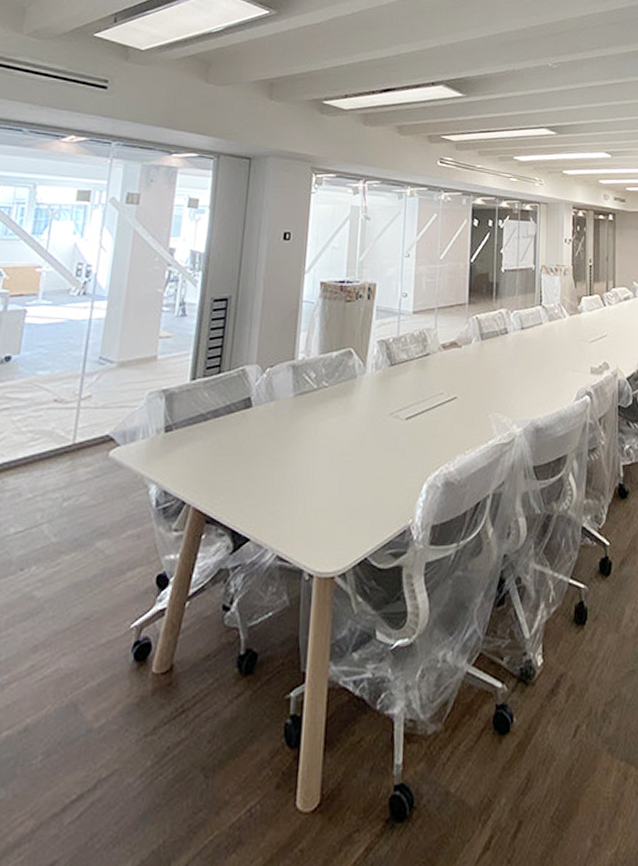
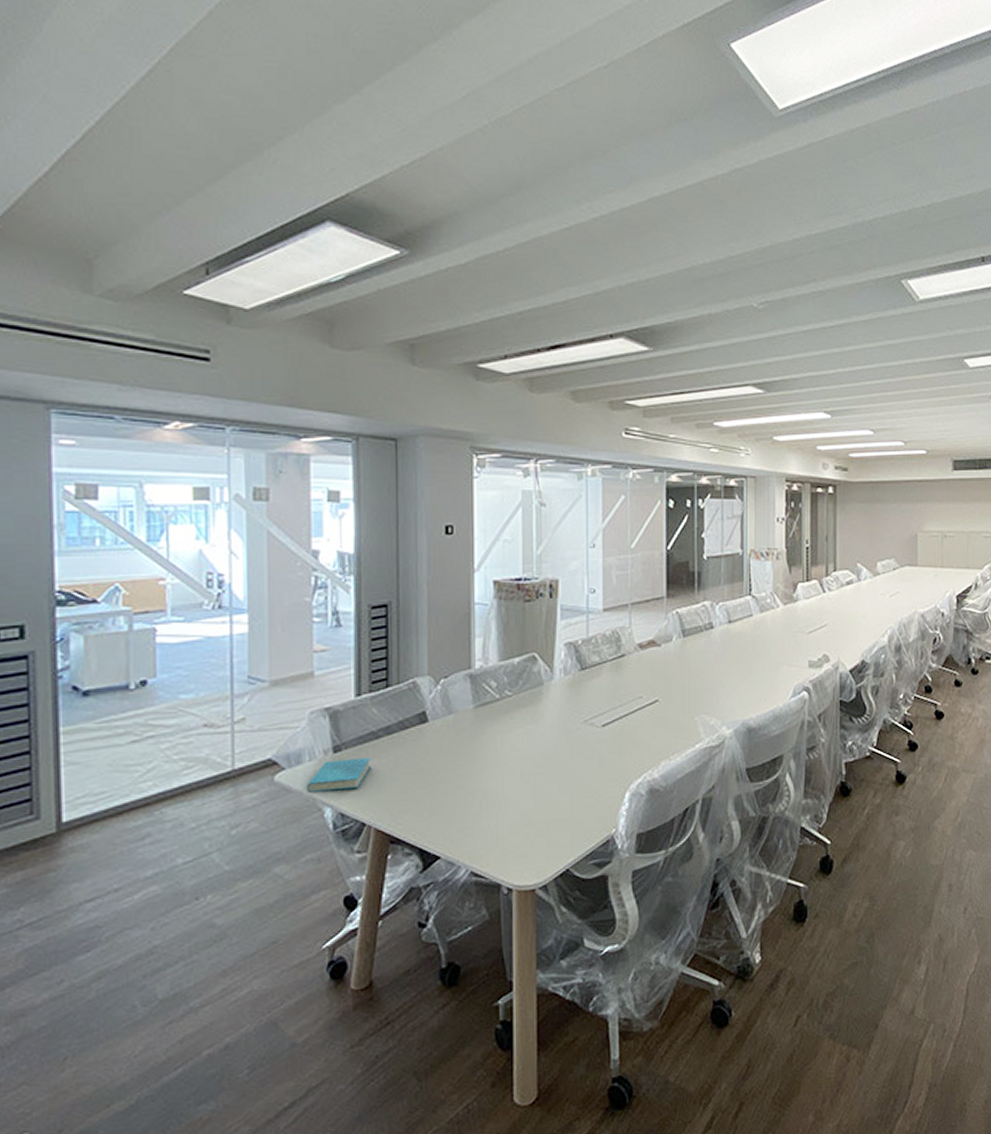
book: none [136,439,197,469] -> present [307,758,370,793]

